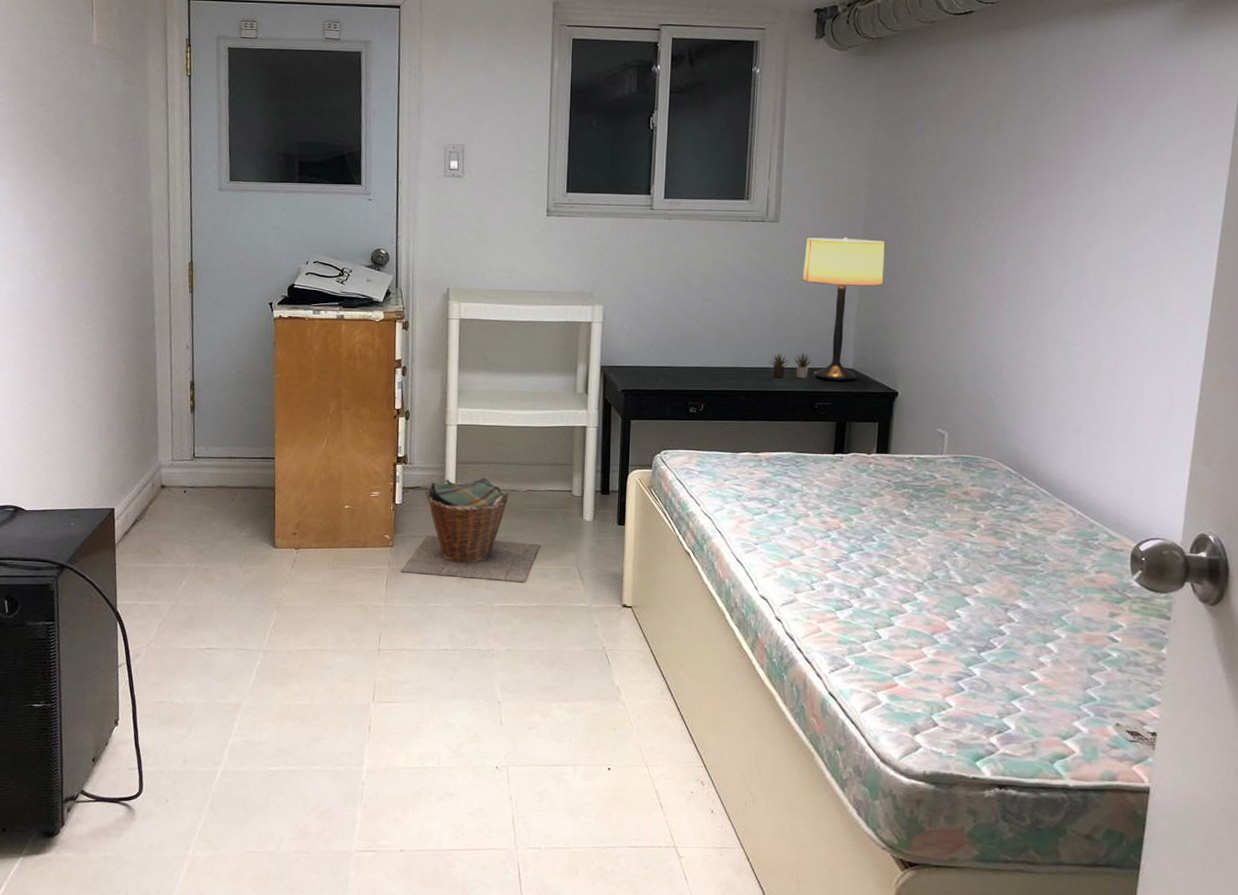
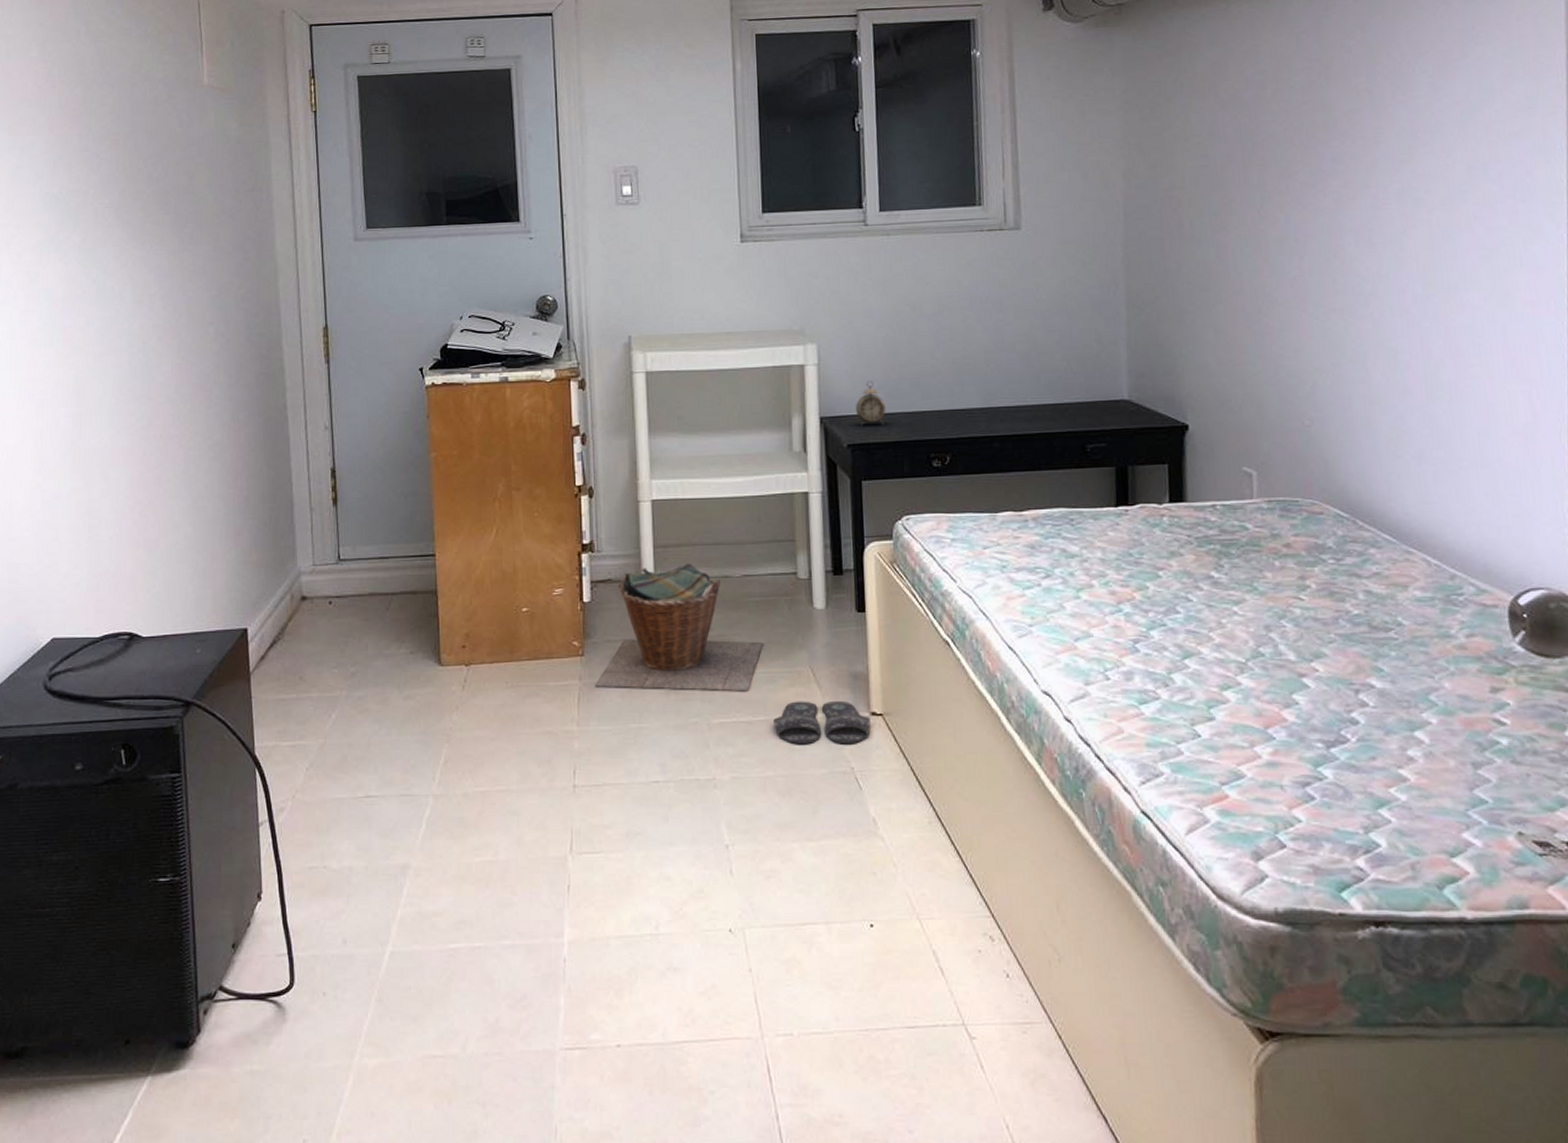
slippers: none [543,592,621,629] -> present [773,700,870,745]
alarm clock: none [631,338,655,376] -> present [856,380,886,426]
succulent plant: present [768,353,814,379] -> none [1024,384,1080,418]
table lamp: present [802,236,885,381] -> none [1055,240,1156,416]

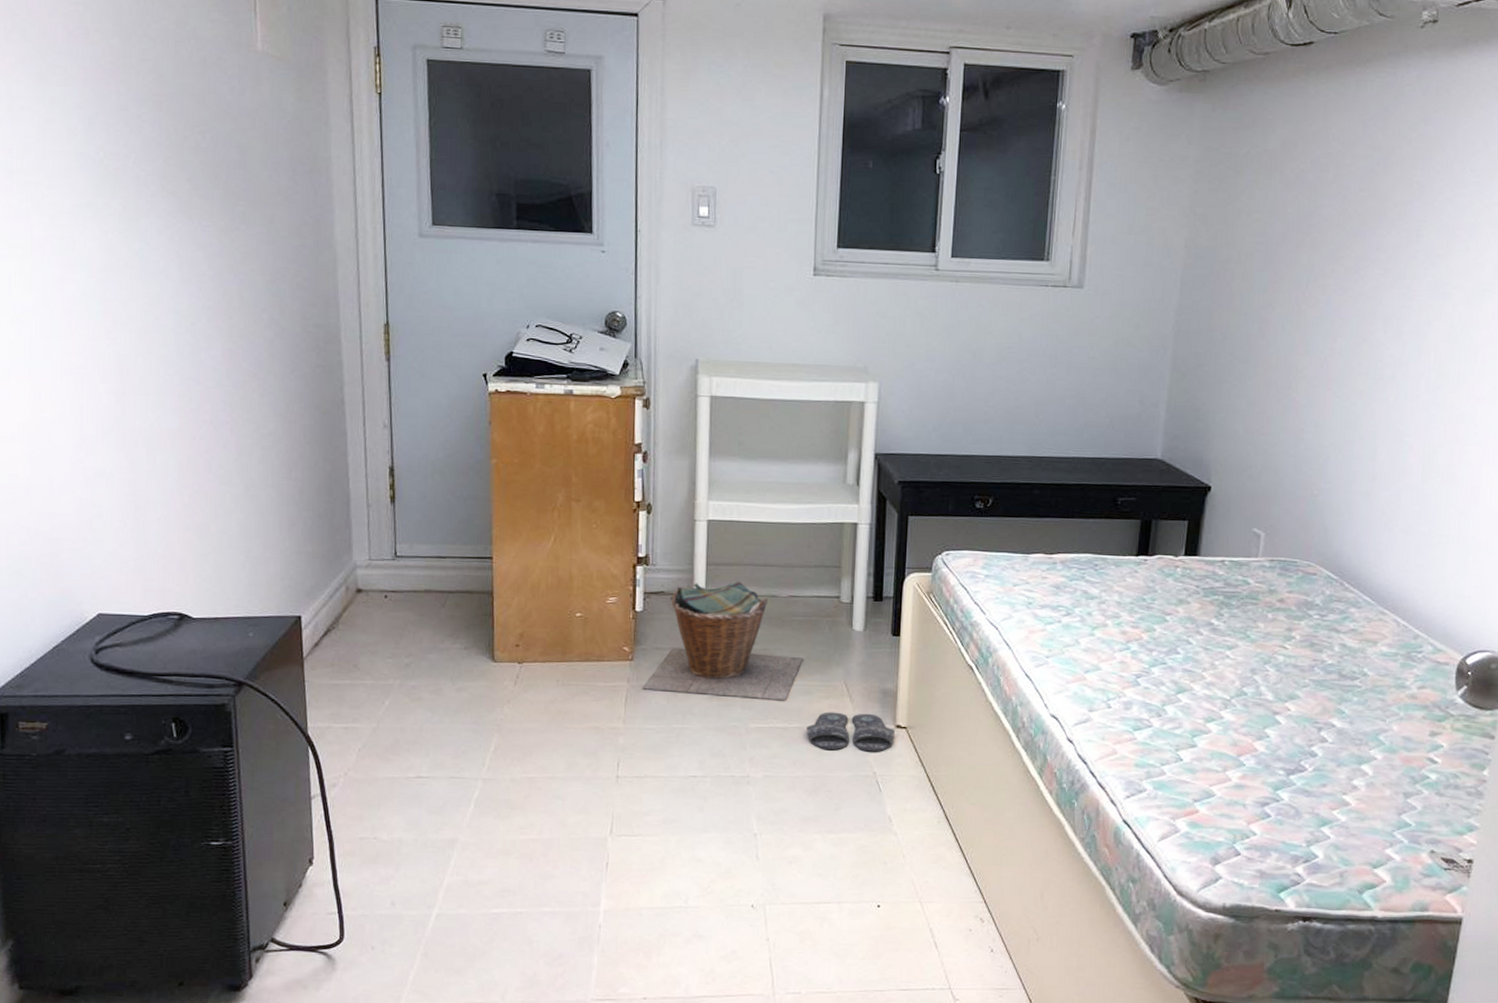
alarm clock: present [856,380,886,426] -> none [909,422,938,466]

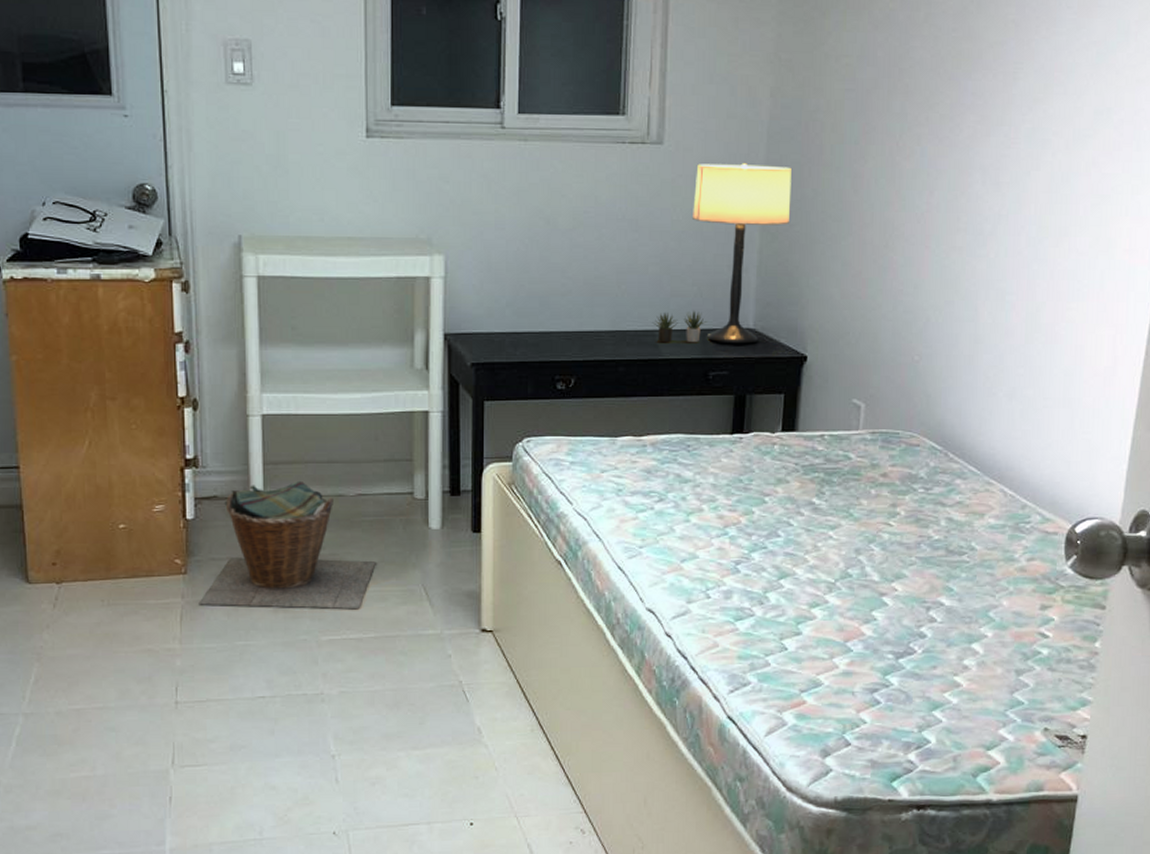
slippers: present [806,712,895,752] -> none [384,618,480,660]
succulent plant: none [1067,440,1118,471] -> present [652,310,707,343]
table lamp: none [1108,306,1202,473] -> present [693,162,791,344]

